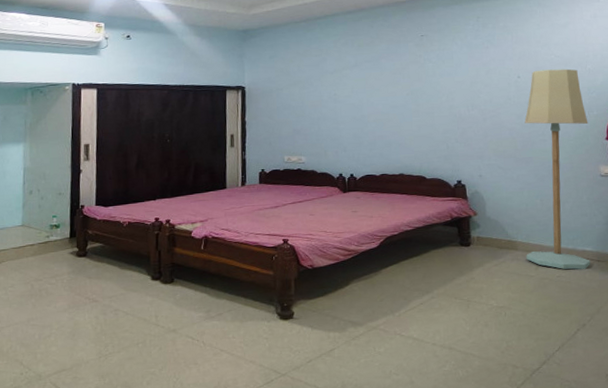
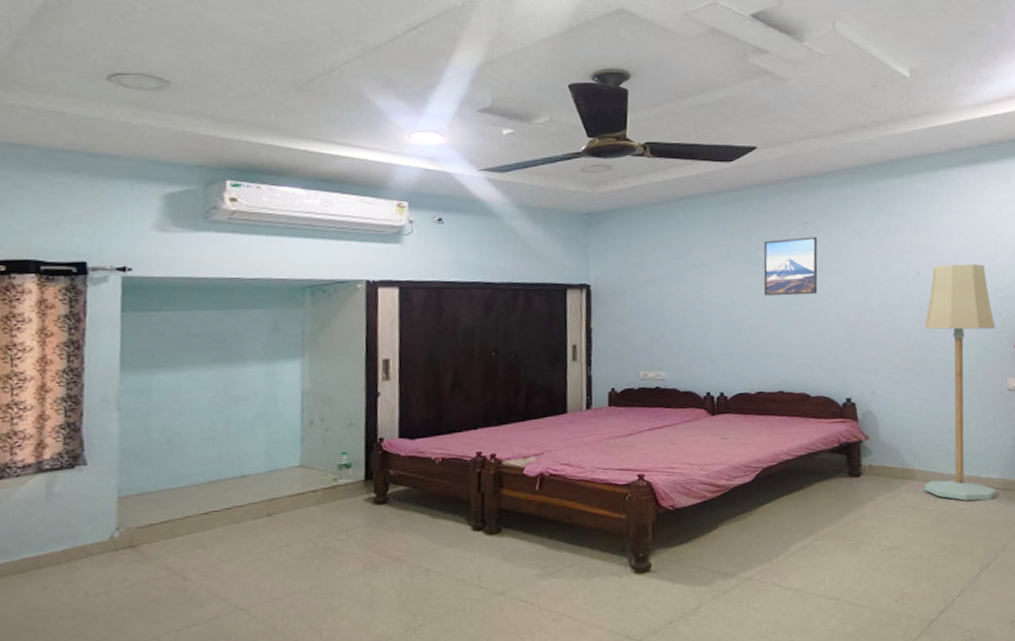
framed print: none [386,47,432,96] -> present [763,236,818,296]

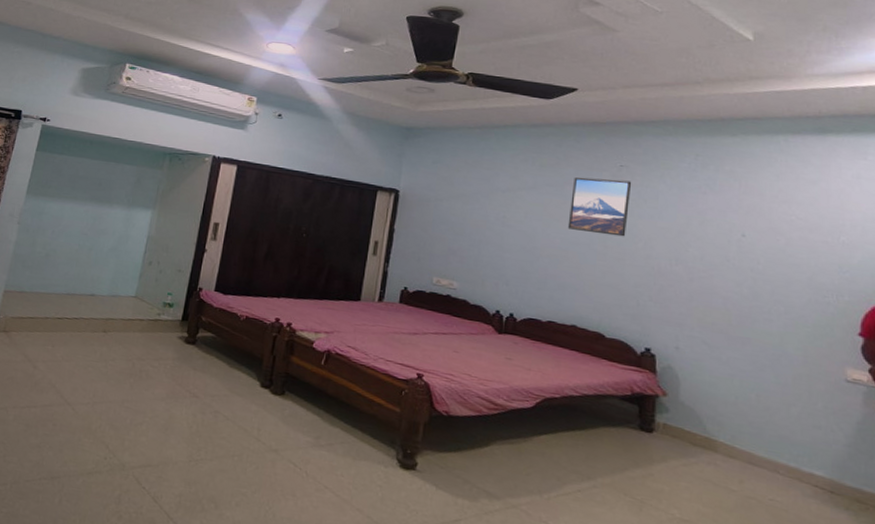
floor lamp: present [924,263,996,501] -> none [728,231,835,499]

